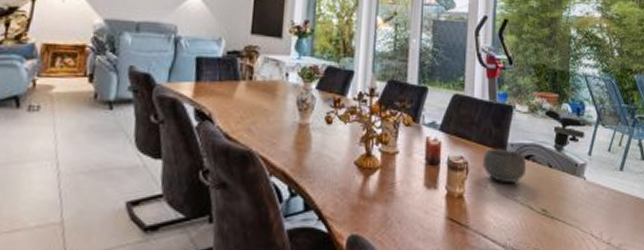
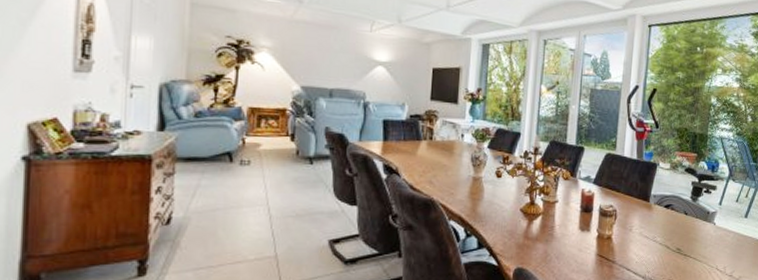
bowl: present [482,148,527,184] -> none [628,198,666,228]

